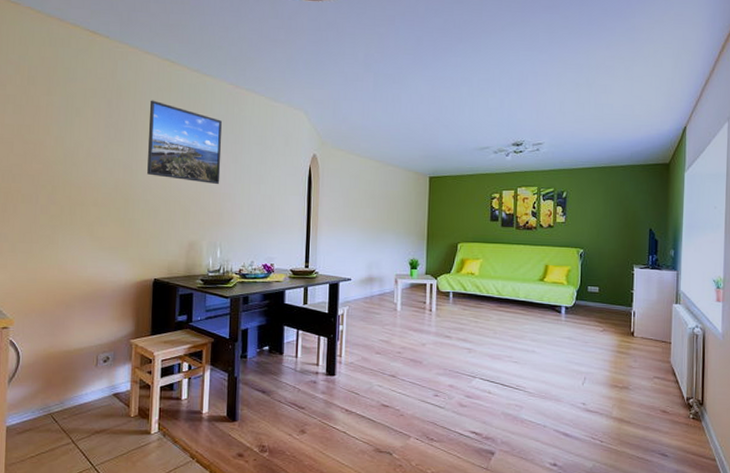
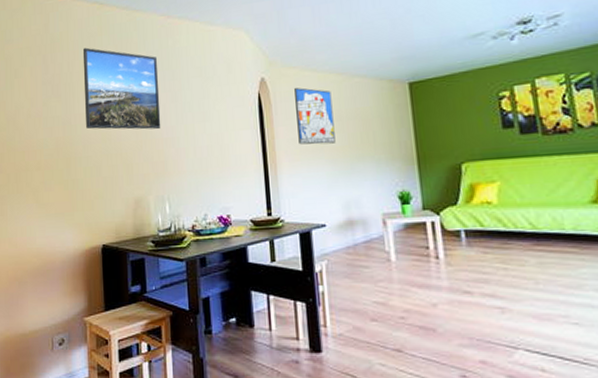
wall art: none [338,167,369,216] -> present [294,88,336,145]

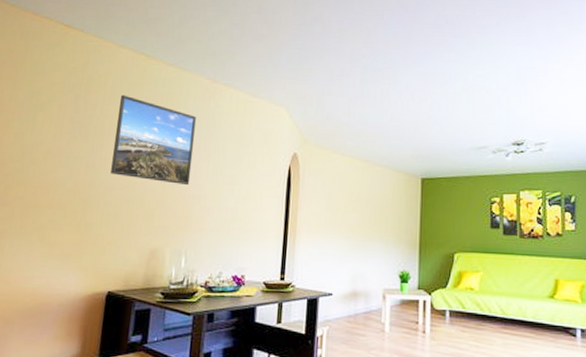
wall art: present [294,88,336,145] -> none [319,167,355,222]

